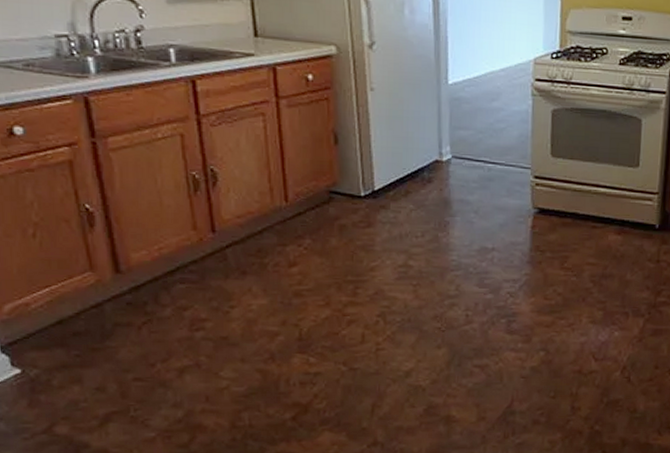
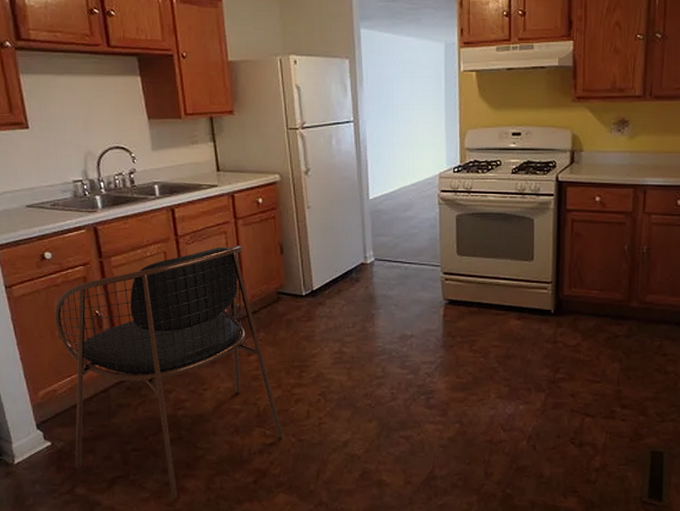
dining chair: none [28,131,332,439] -> present [55,245,284,499]

